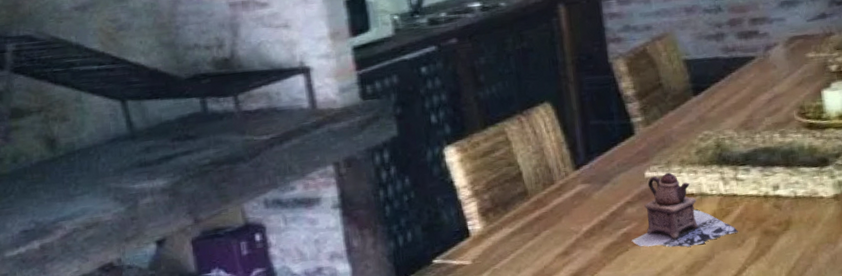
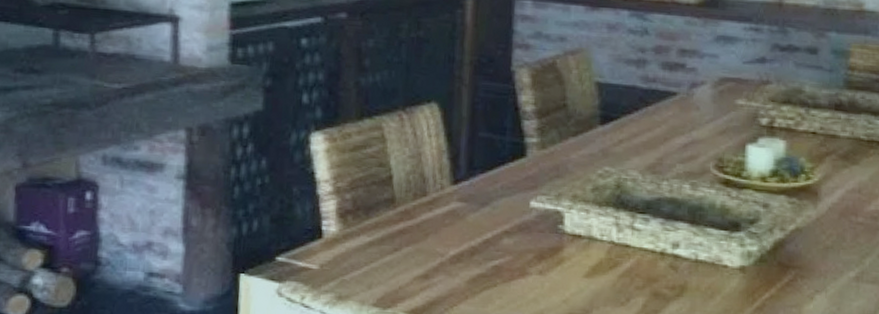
teapot: present [631,172,739,247] -> none [501,206,625,295]

